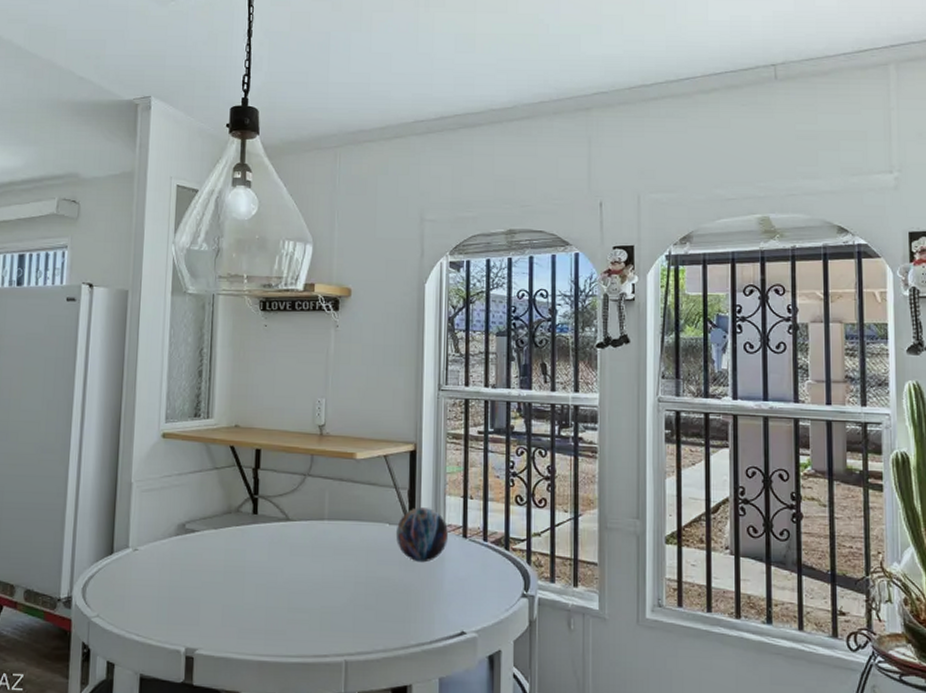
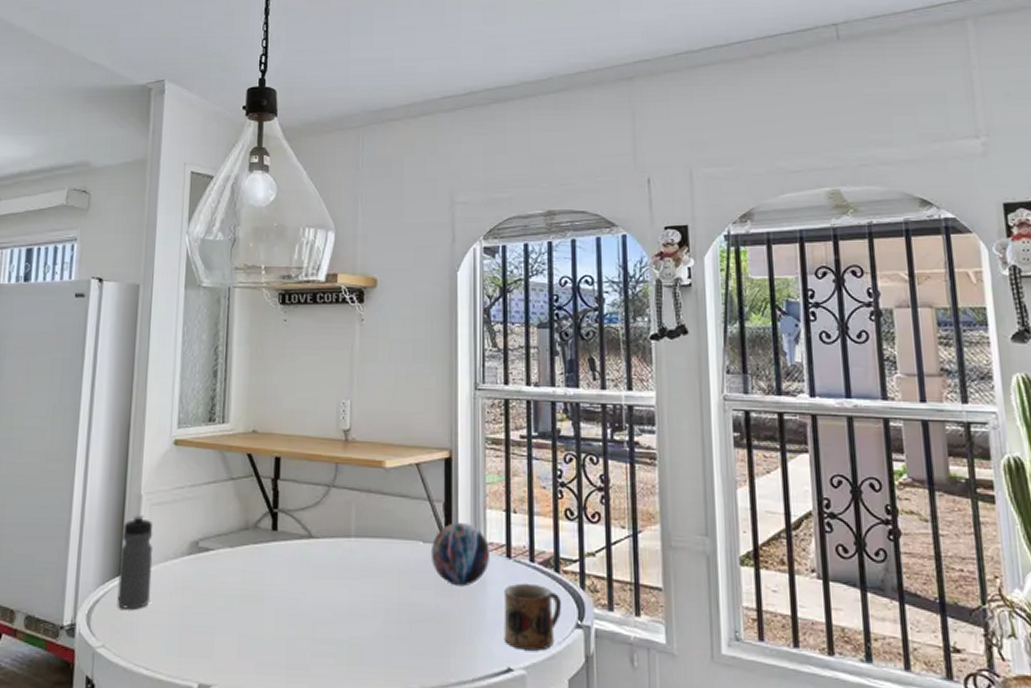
water bottle: none [110,500,144,584] -> present [117,515,154,610]
mug: none [458,559,511,617] -> present [503,583,562,651]

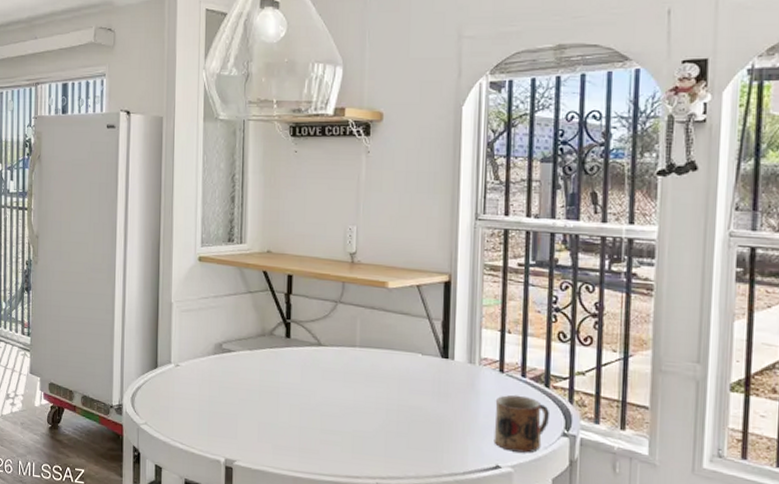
water bottle: present [117,515,154,610] -> none [155,319,184,396]
decorative orb: present [430,523,489,587] -> none [428,339,483,395]

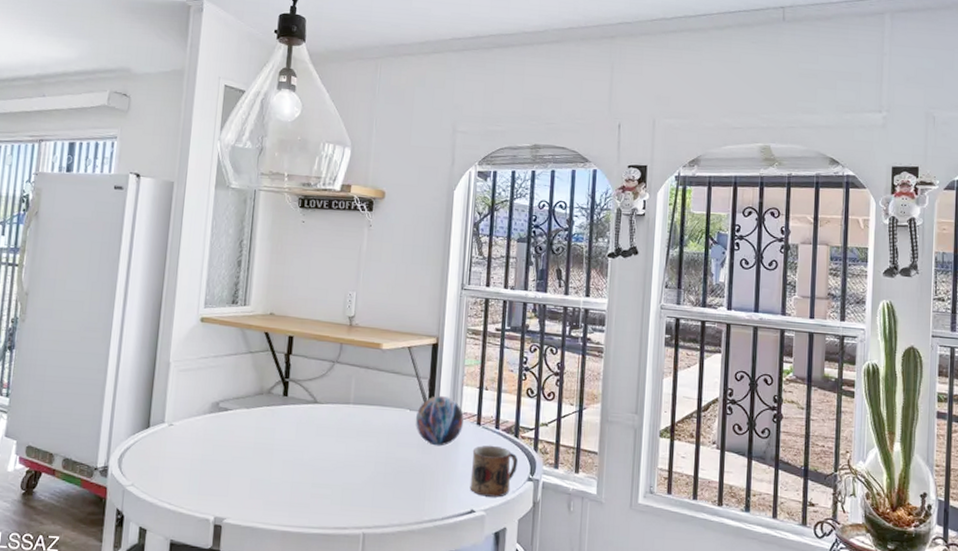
decorative orb: none [428,339,483,395] -> present [415,396,464,446]

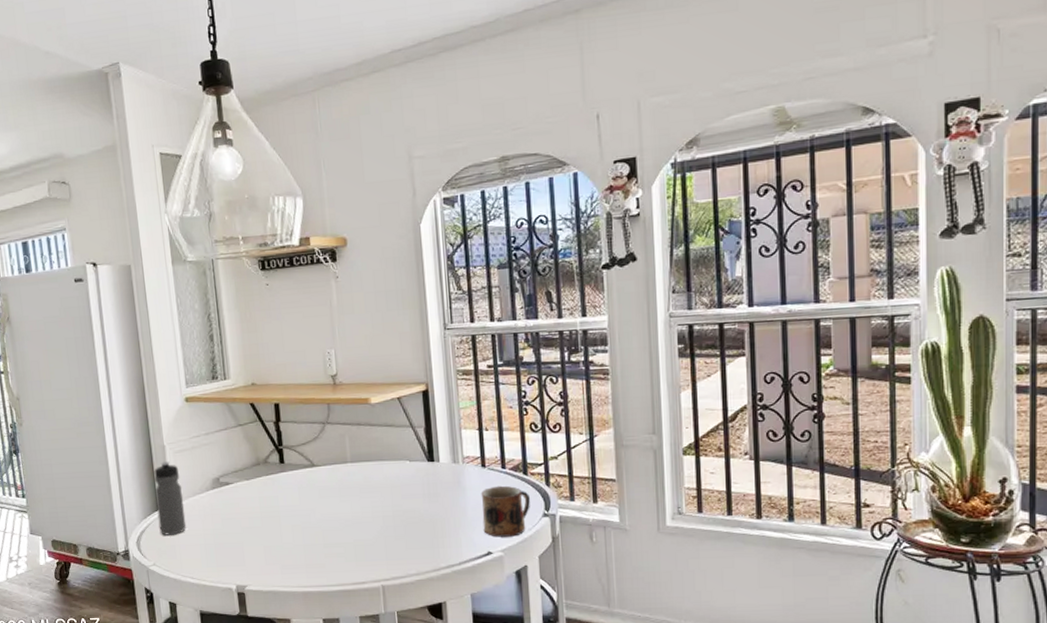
water bottle: none [145,378,179,456] -> present [154,461,187,536]
decorative orb: present [415,396,464,446] -> none [416,443,467,494]

